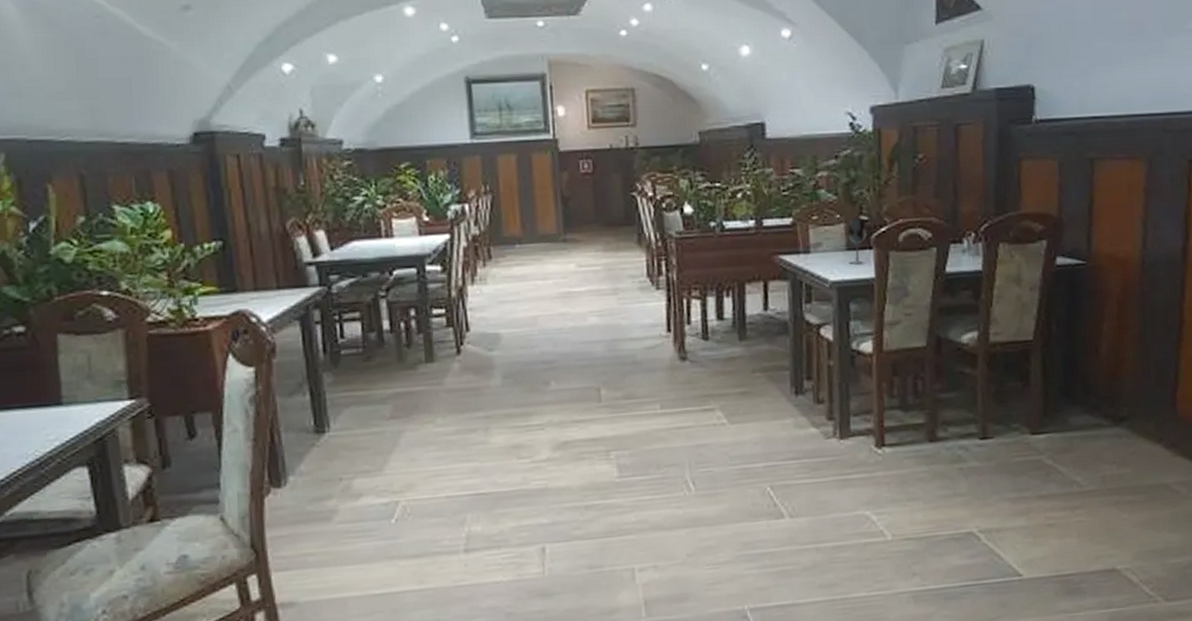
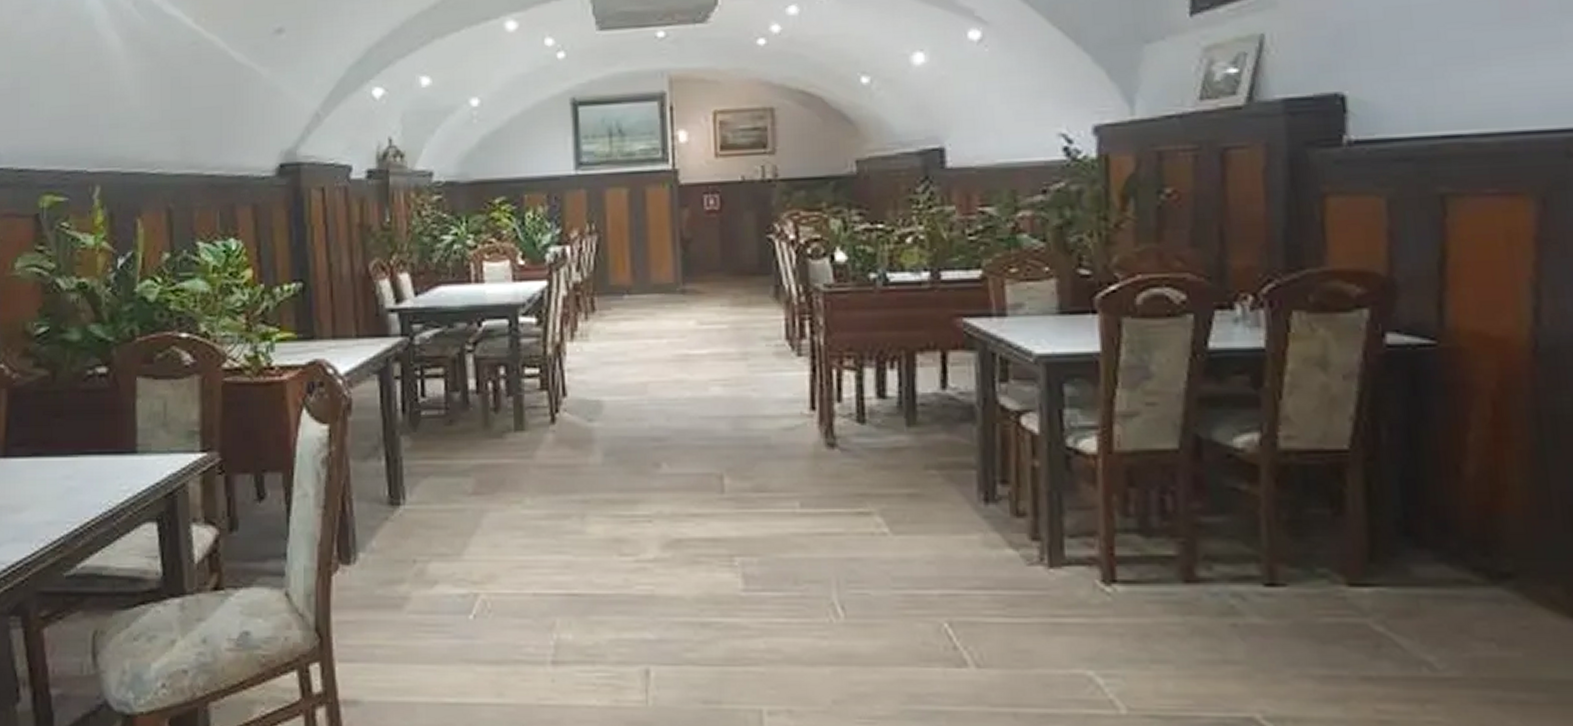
wine glass: present [847,218,867,266] -> none [1060,272,1089,335]

